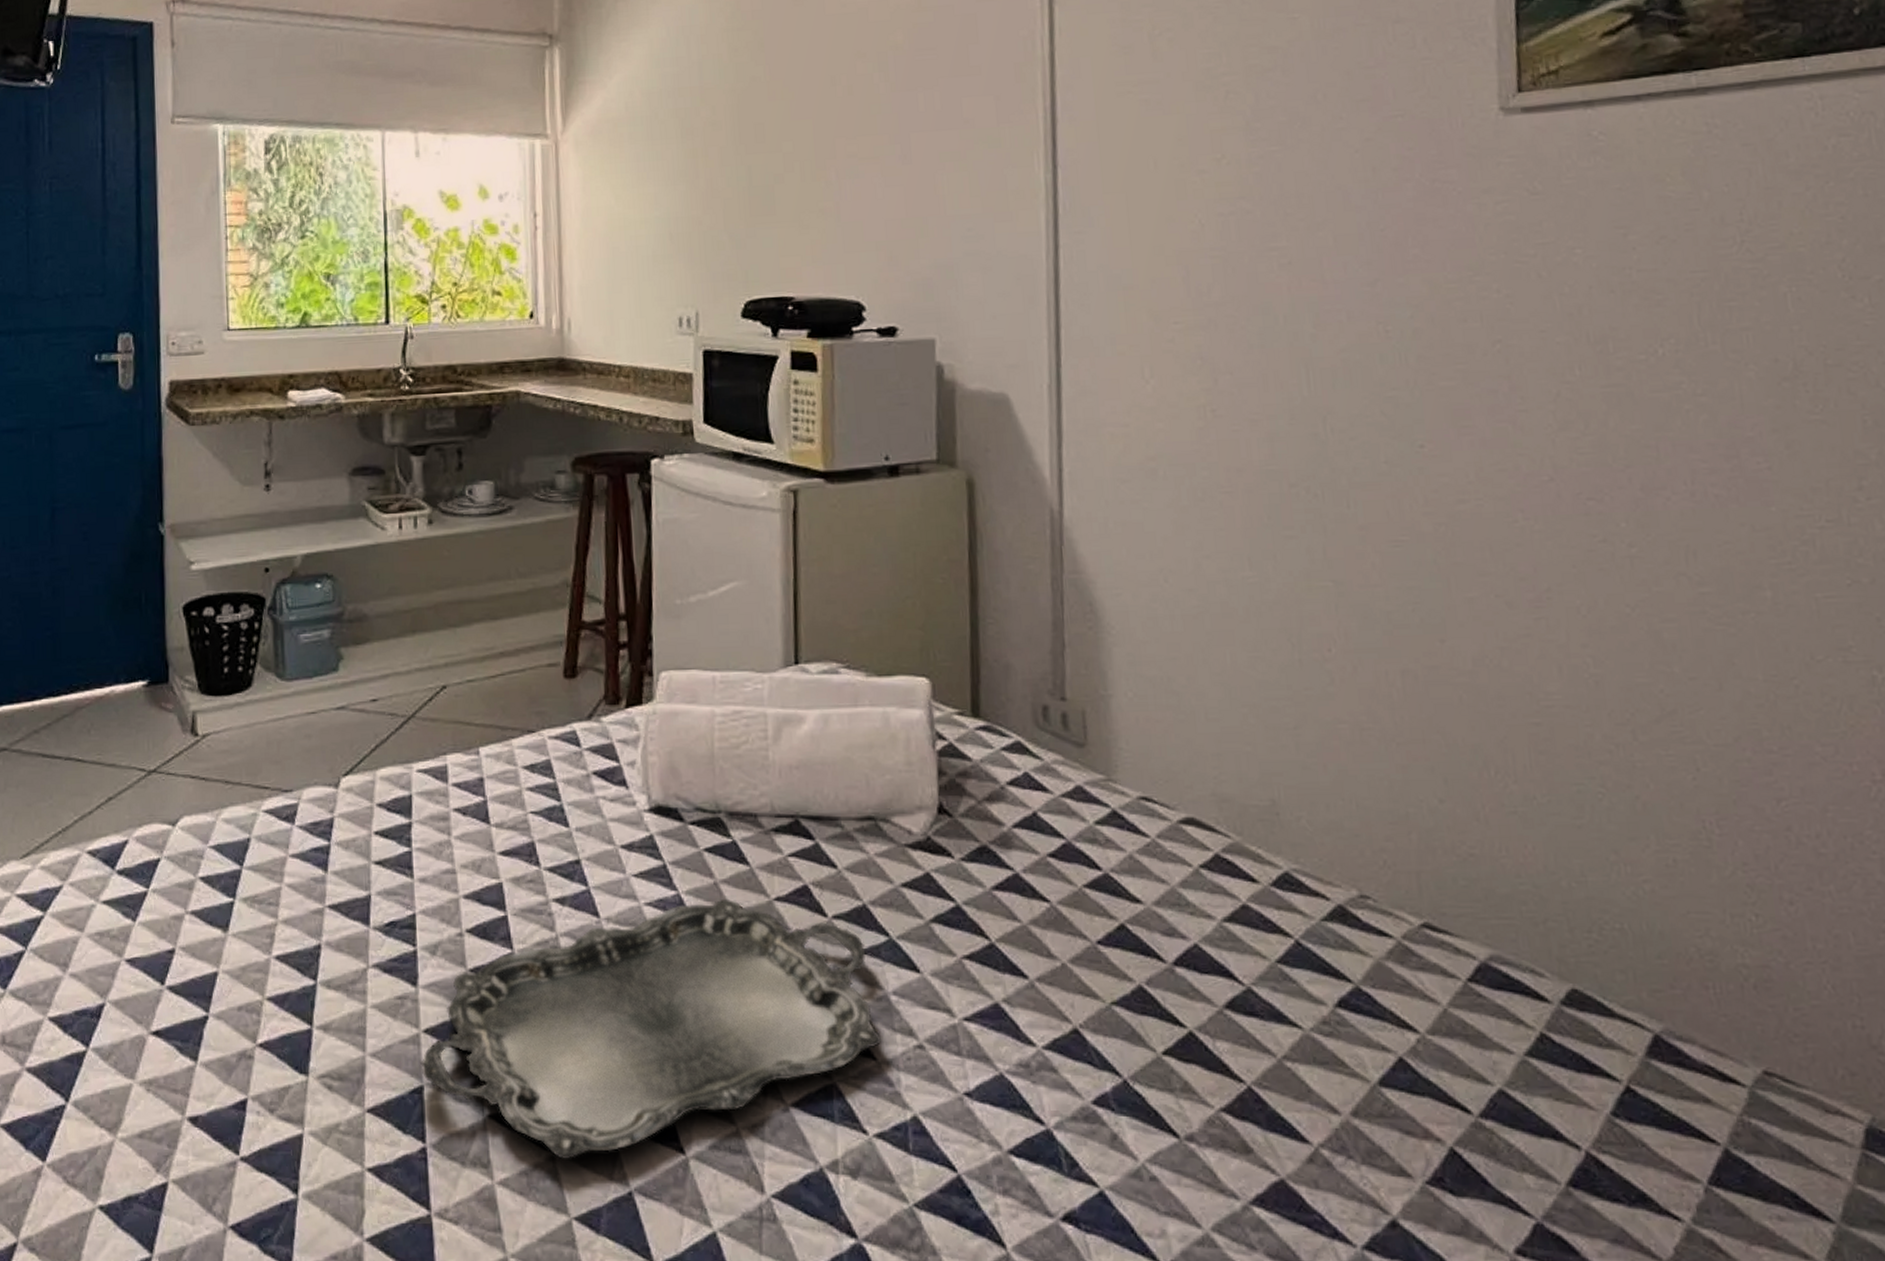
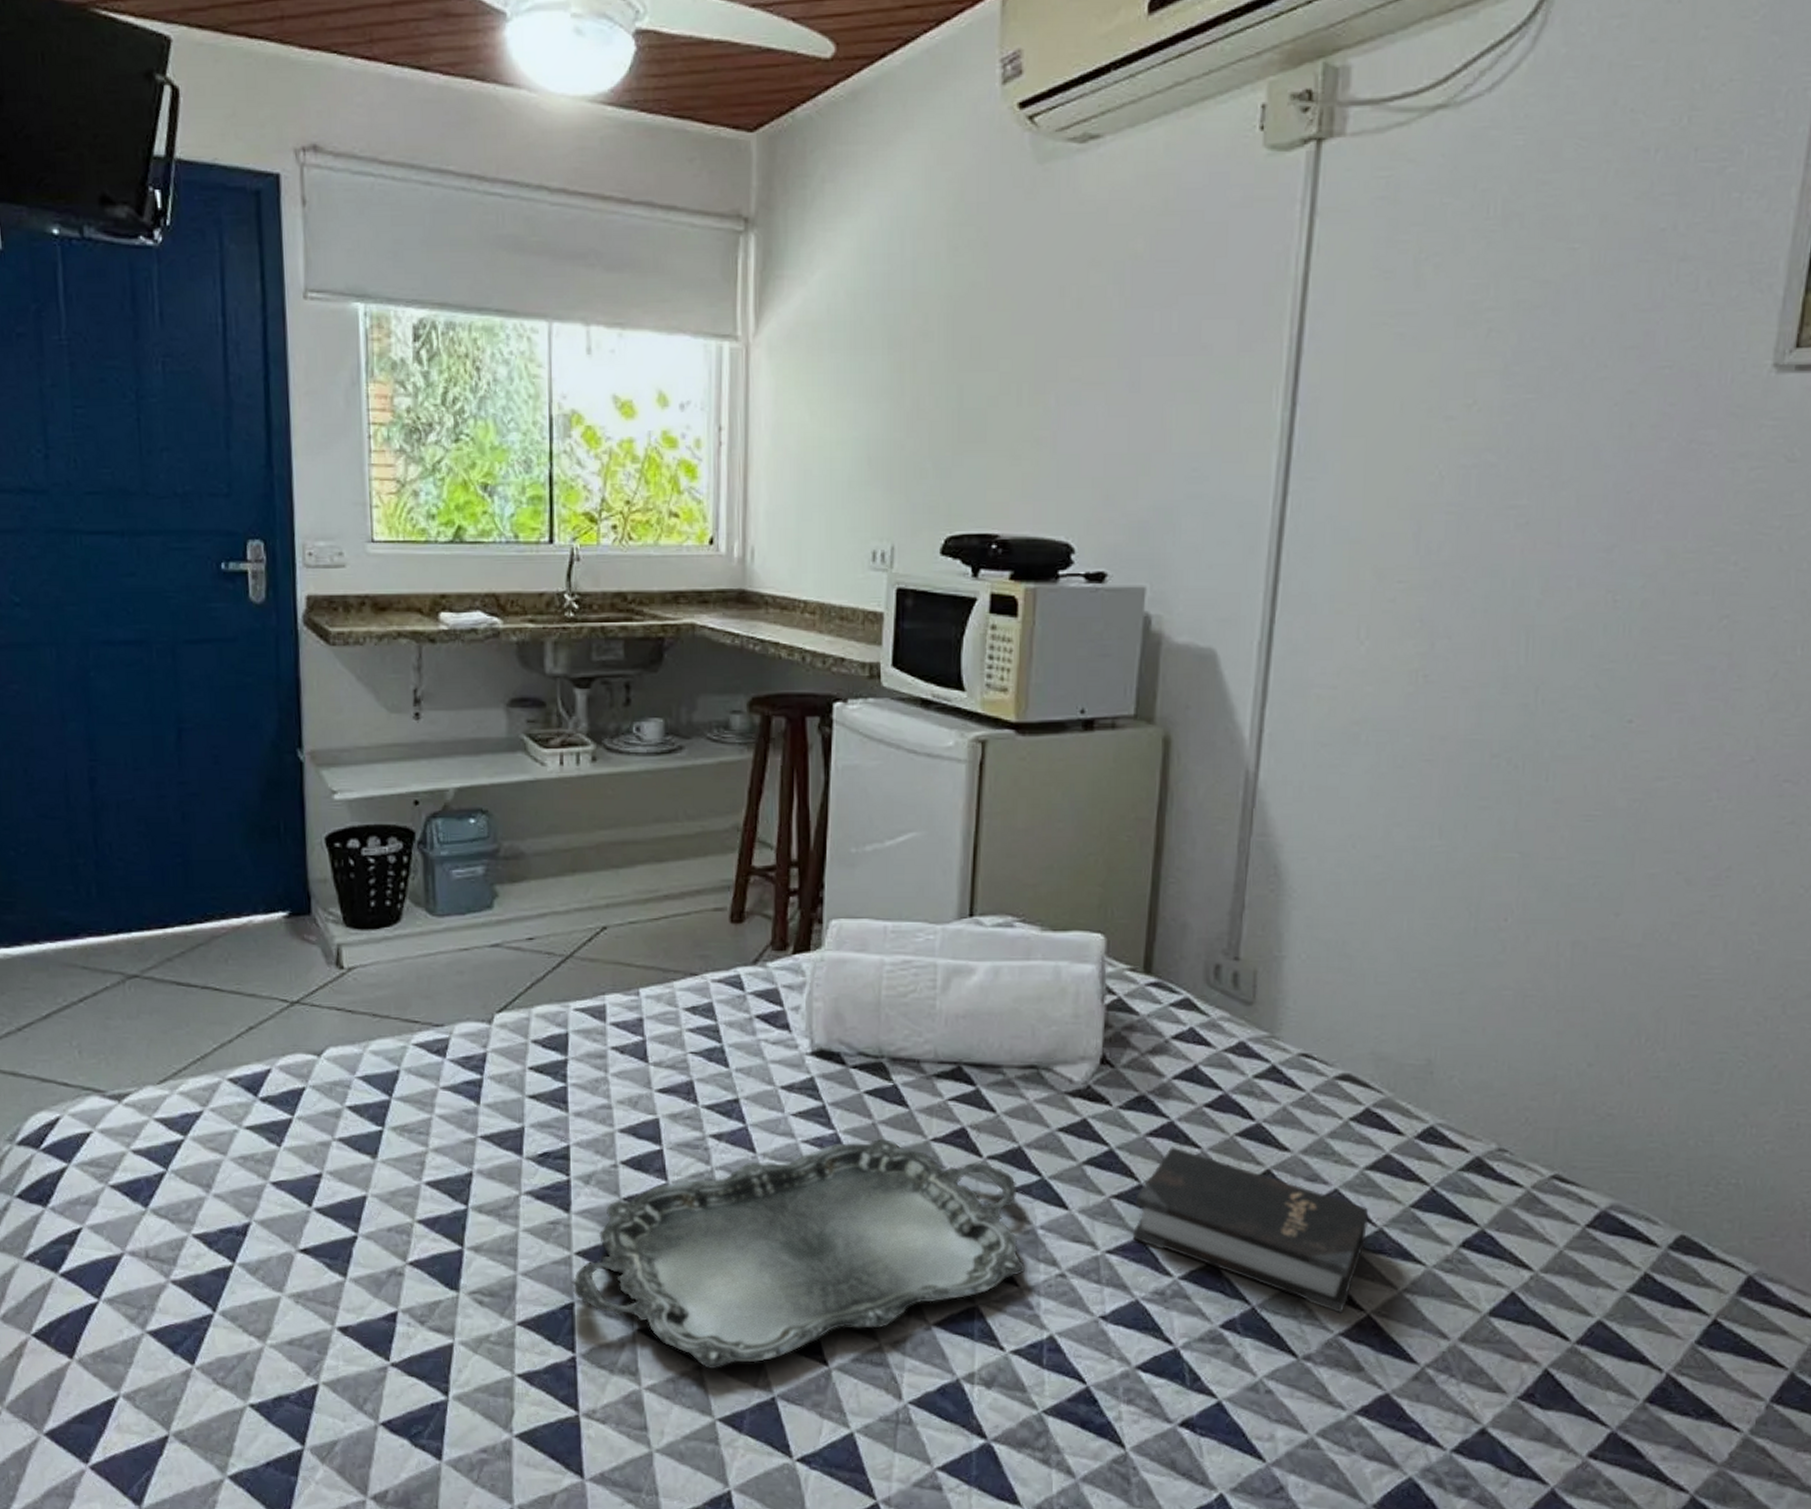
hardback book: none [988,901,1235,1085] -> present [1132,1147,1369,1313]

